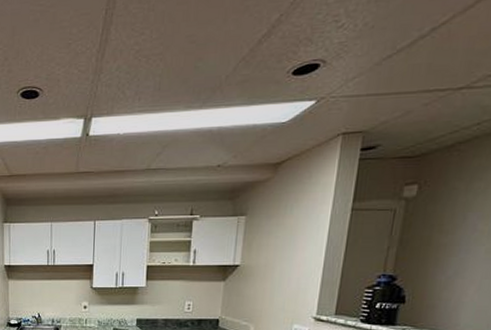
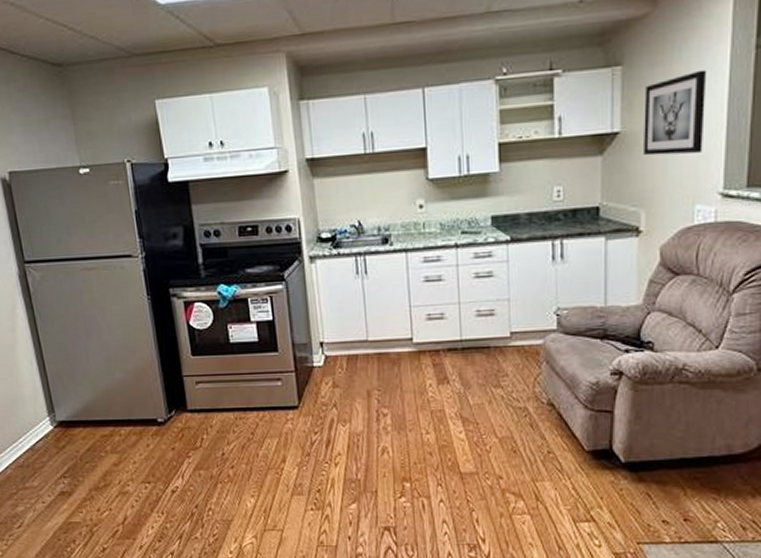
wall art: none [257,224,312,287] -> present [644,70,707,156]

